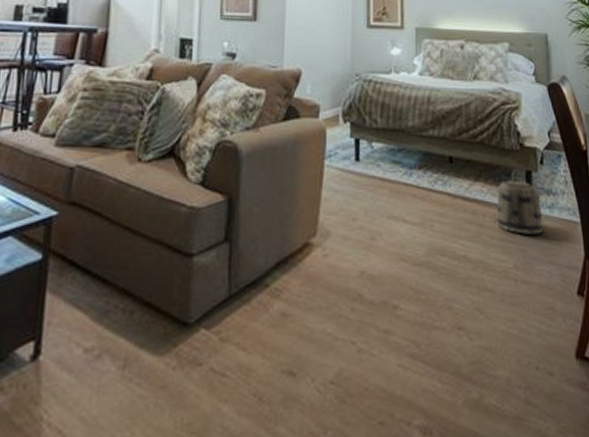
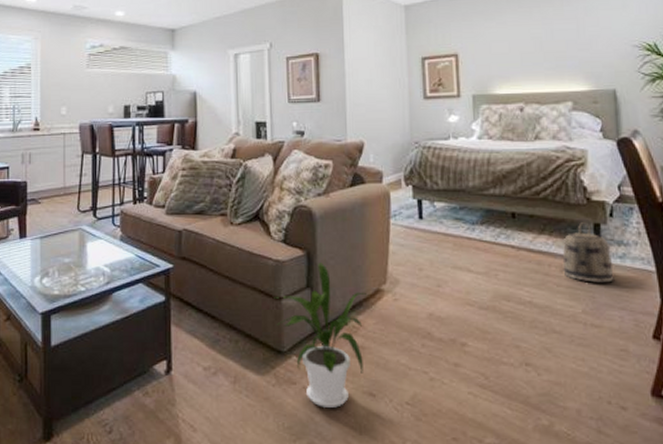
house plant: none [183,210,296,394] -> present [274,262,369,408]

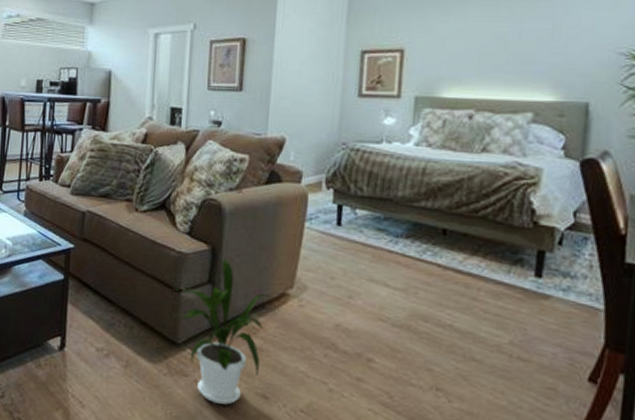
basket: present [562,222,614,283] -> none [493,247,554,316]

